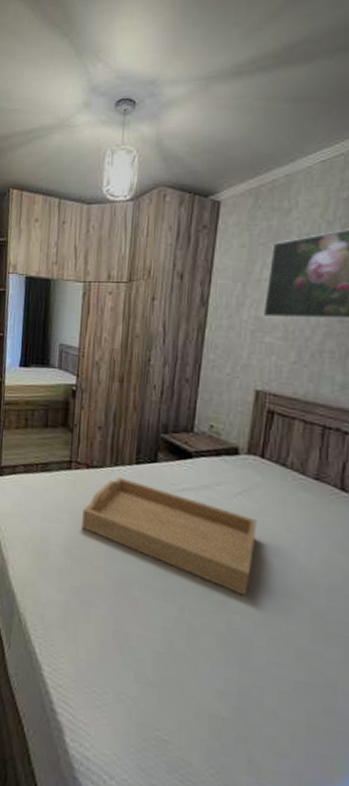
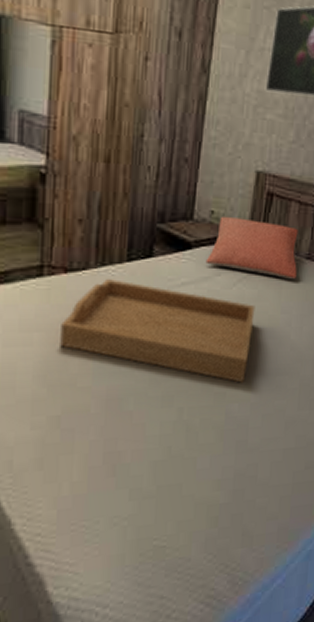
pillow: none [205,430,304,500] -> present [205,216,298,280]

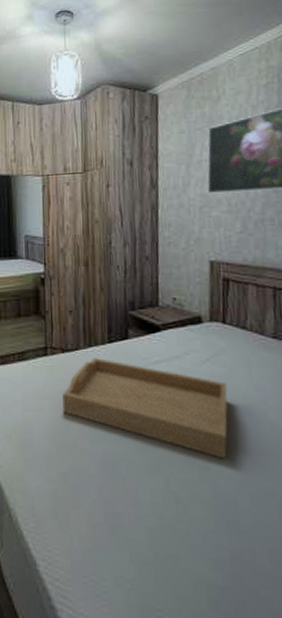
pillow: present [205,216,298,280] -> none [174,301,265,359]

